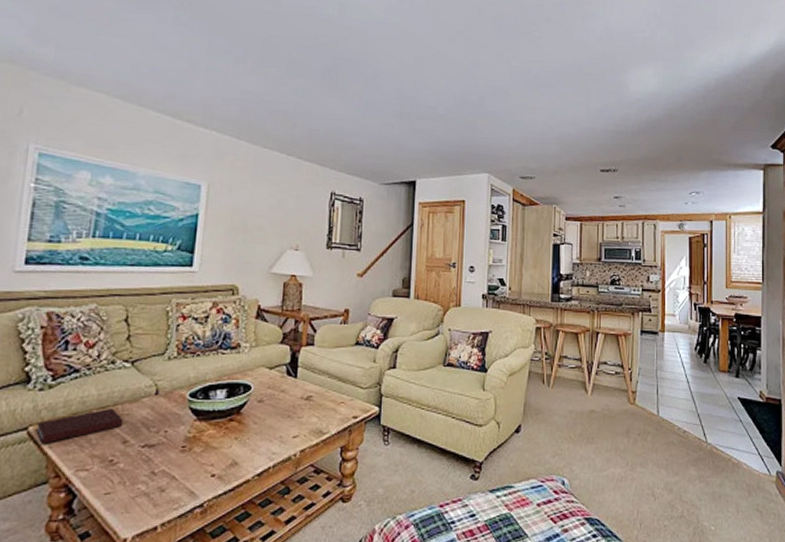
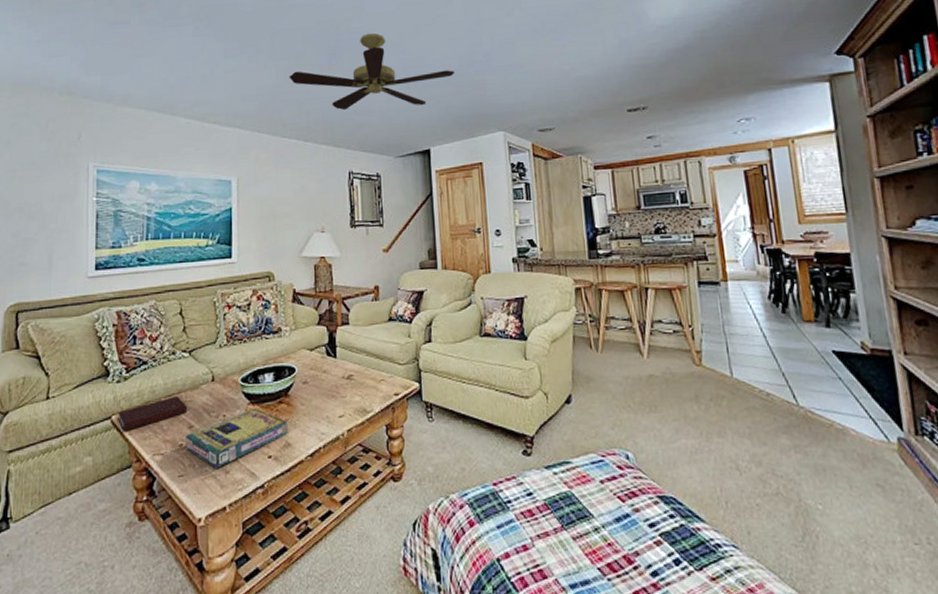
video game box: none [116,424,237,486] -> present [185,408,288,468]
ceiling fan: none [278,56,449,138] -> present [289,33,455,110]

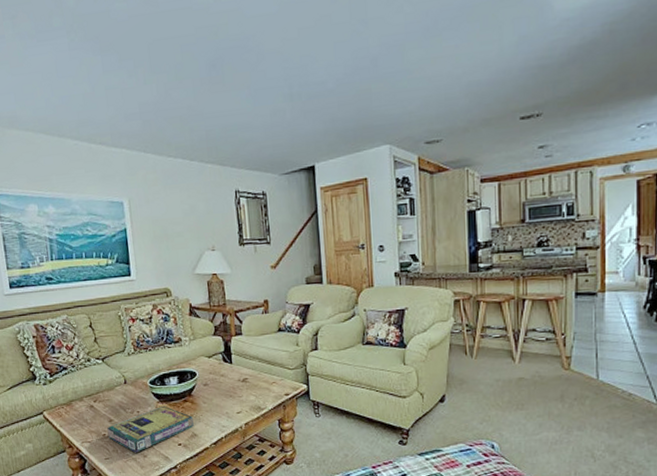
notebook: present [118,396,188,431] -> none [48,396,107,424]
ceiling fan: present [289,33,455,110] -> none [170,39,340,127]

